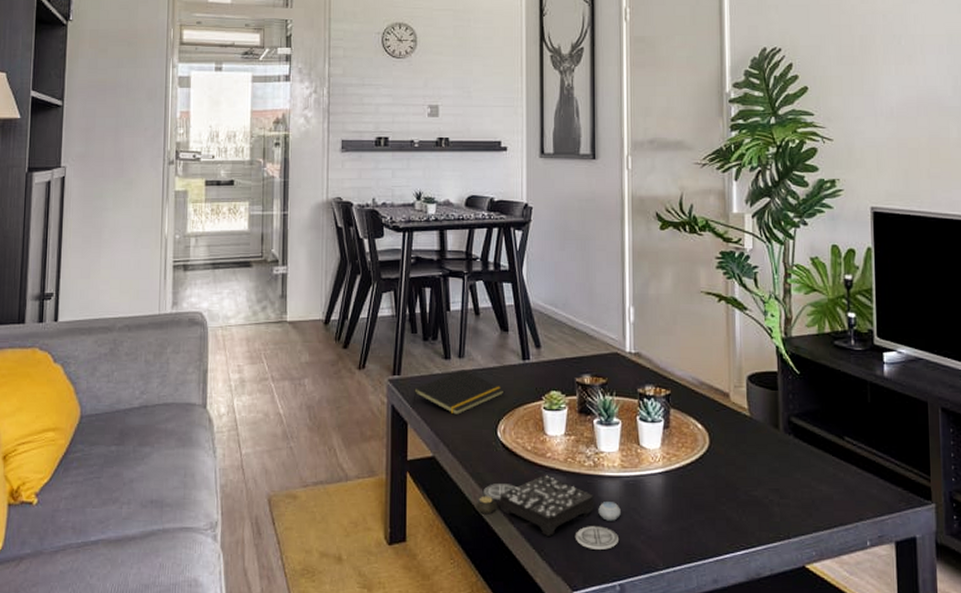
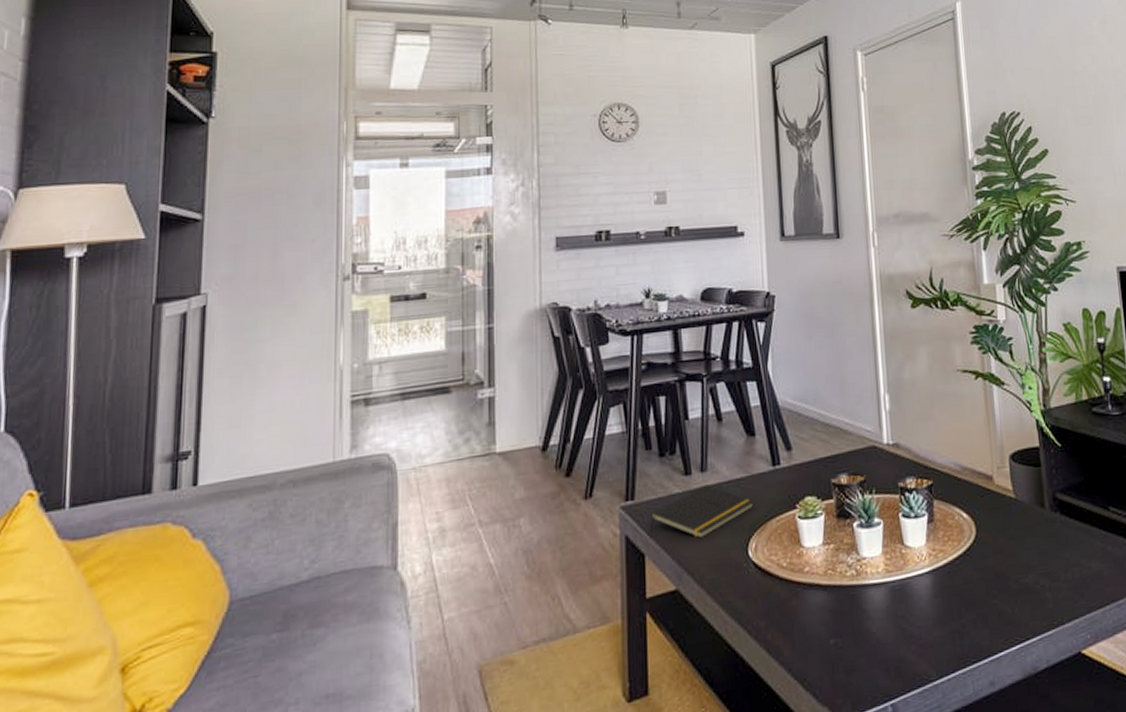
board game: present [474,475,621,550] -> none [726,592,888,670]

